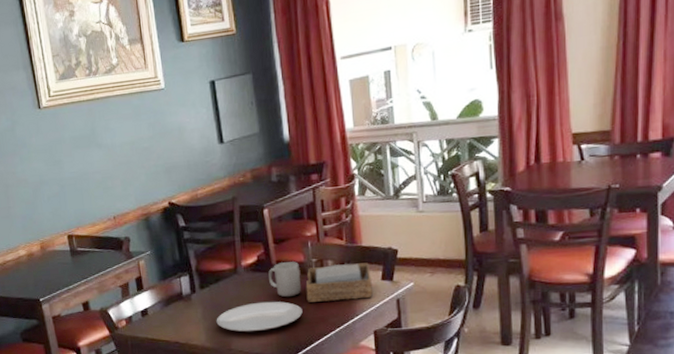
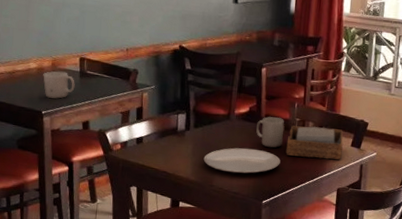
mug: none [34,253,68,285] -> present [43,71,75,99]

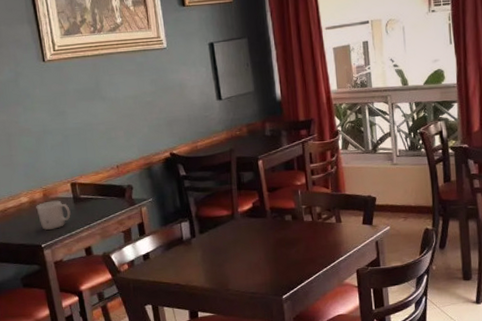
plate: present [203,148,281,174] -> none [215,244,294,274]
cup: present [256,117,284,148] -> none [263,208,293,241]
napkin holder: present [285,125,344,161] -> none [296,209,355,245]

